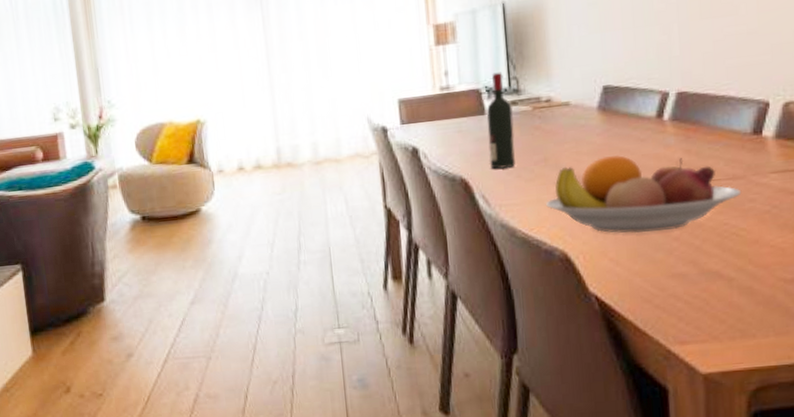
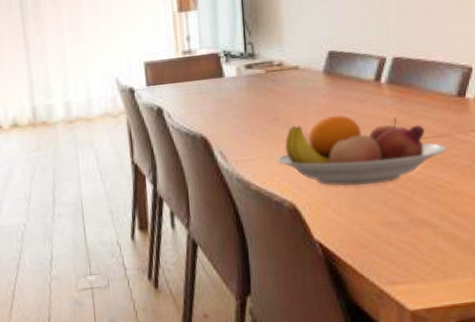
wine bottle: present [487,72,516,169] -> none [225,37,250,128]

